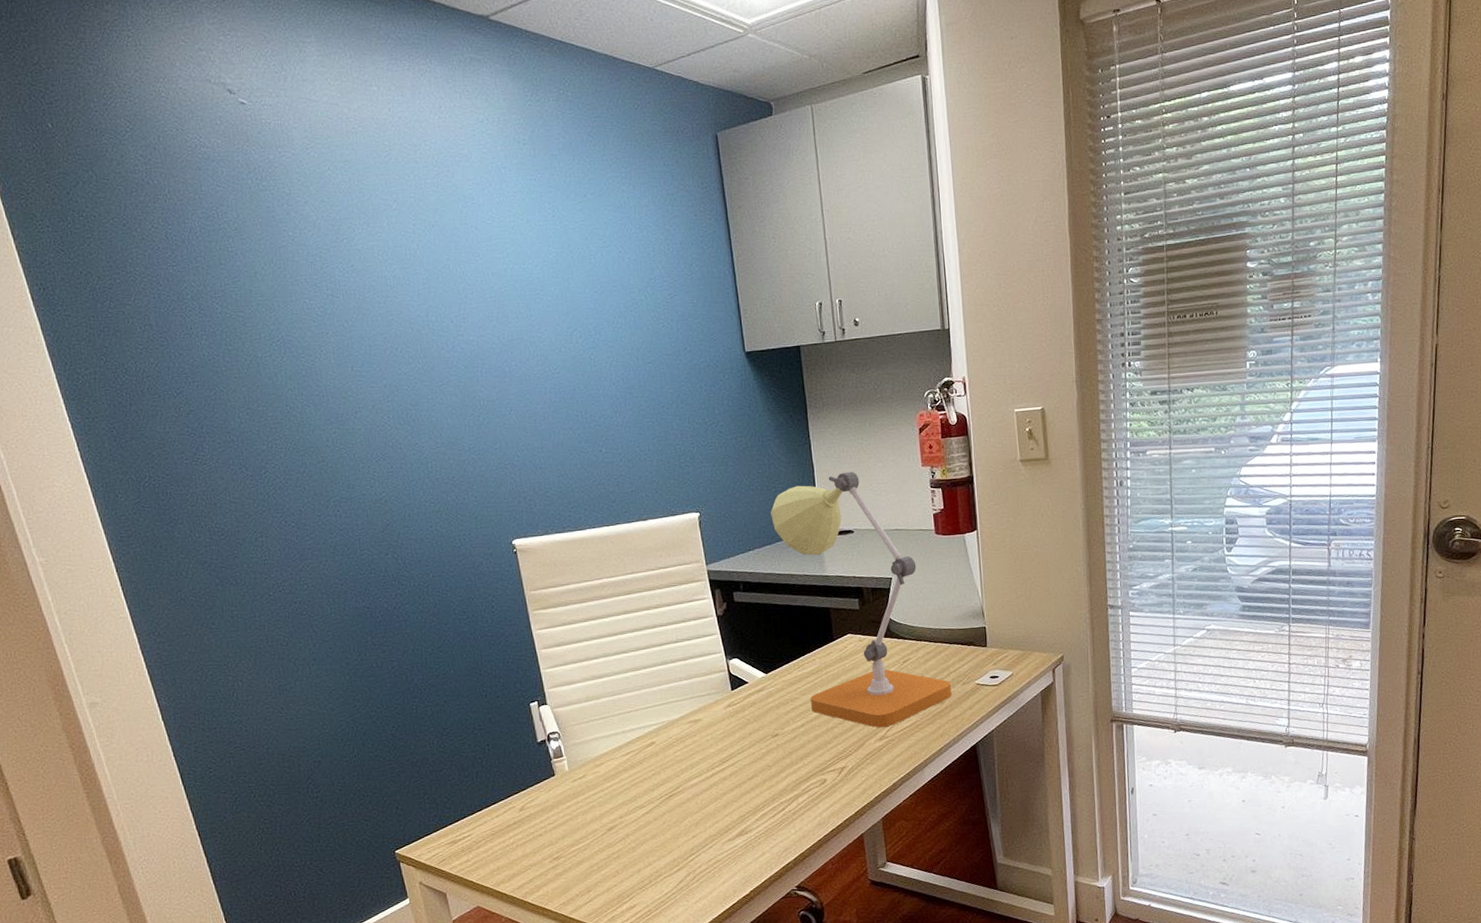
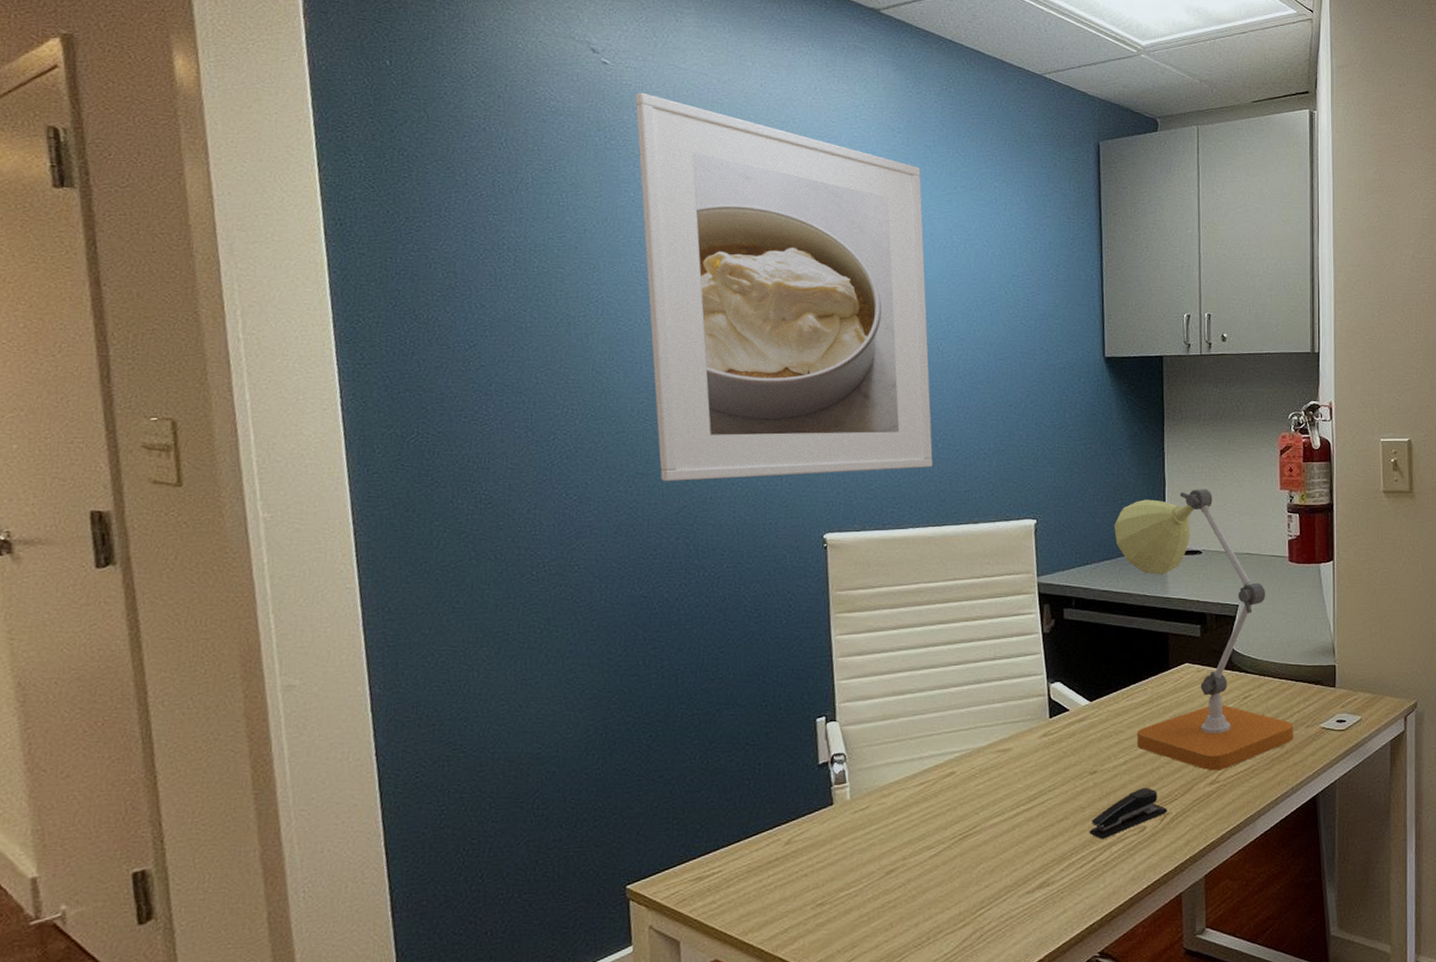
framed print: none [276,129,599,504] -> present [635,92,933,482]
stapler: none [777,745,845,792] -> present [1089,787,1168,839]

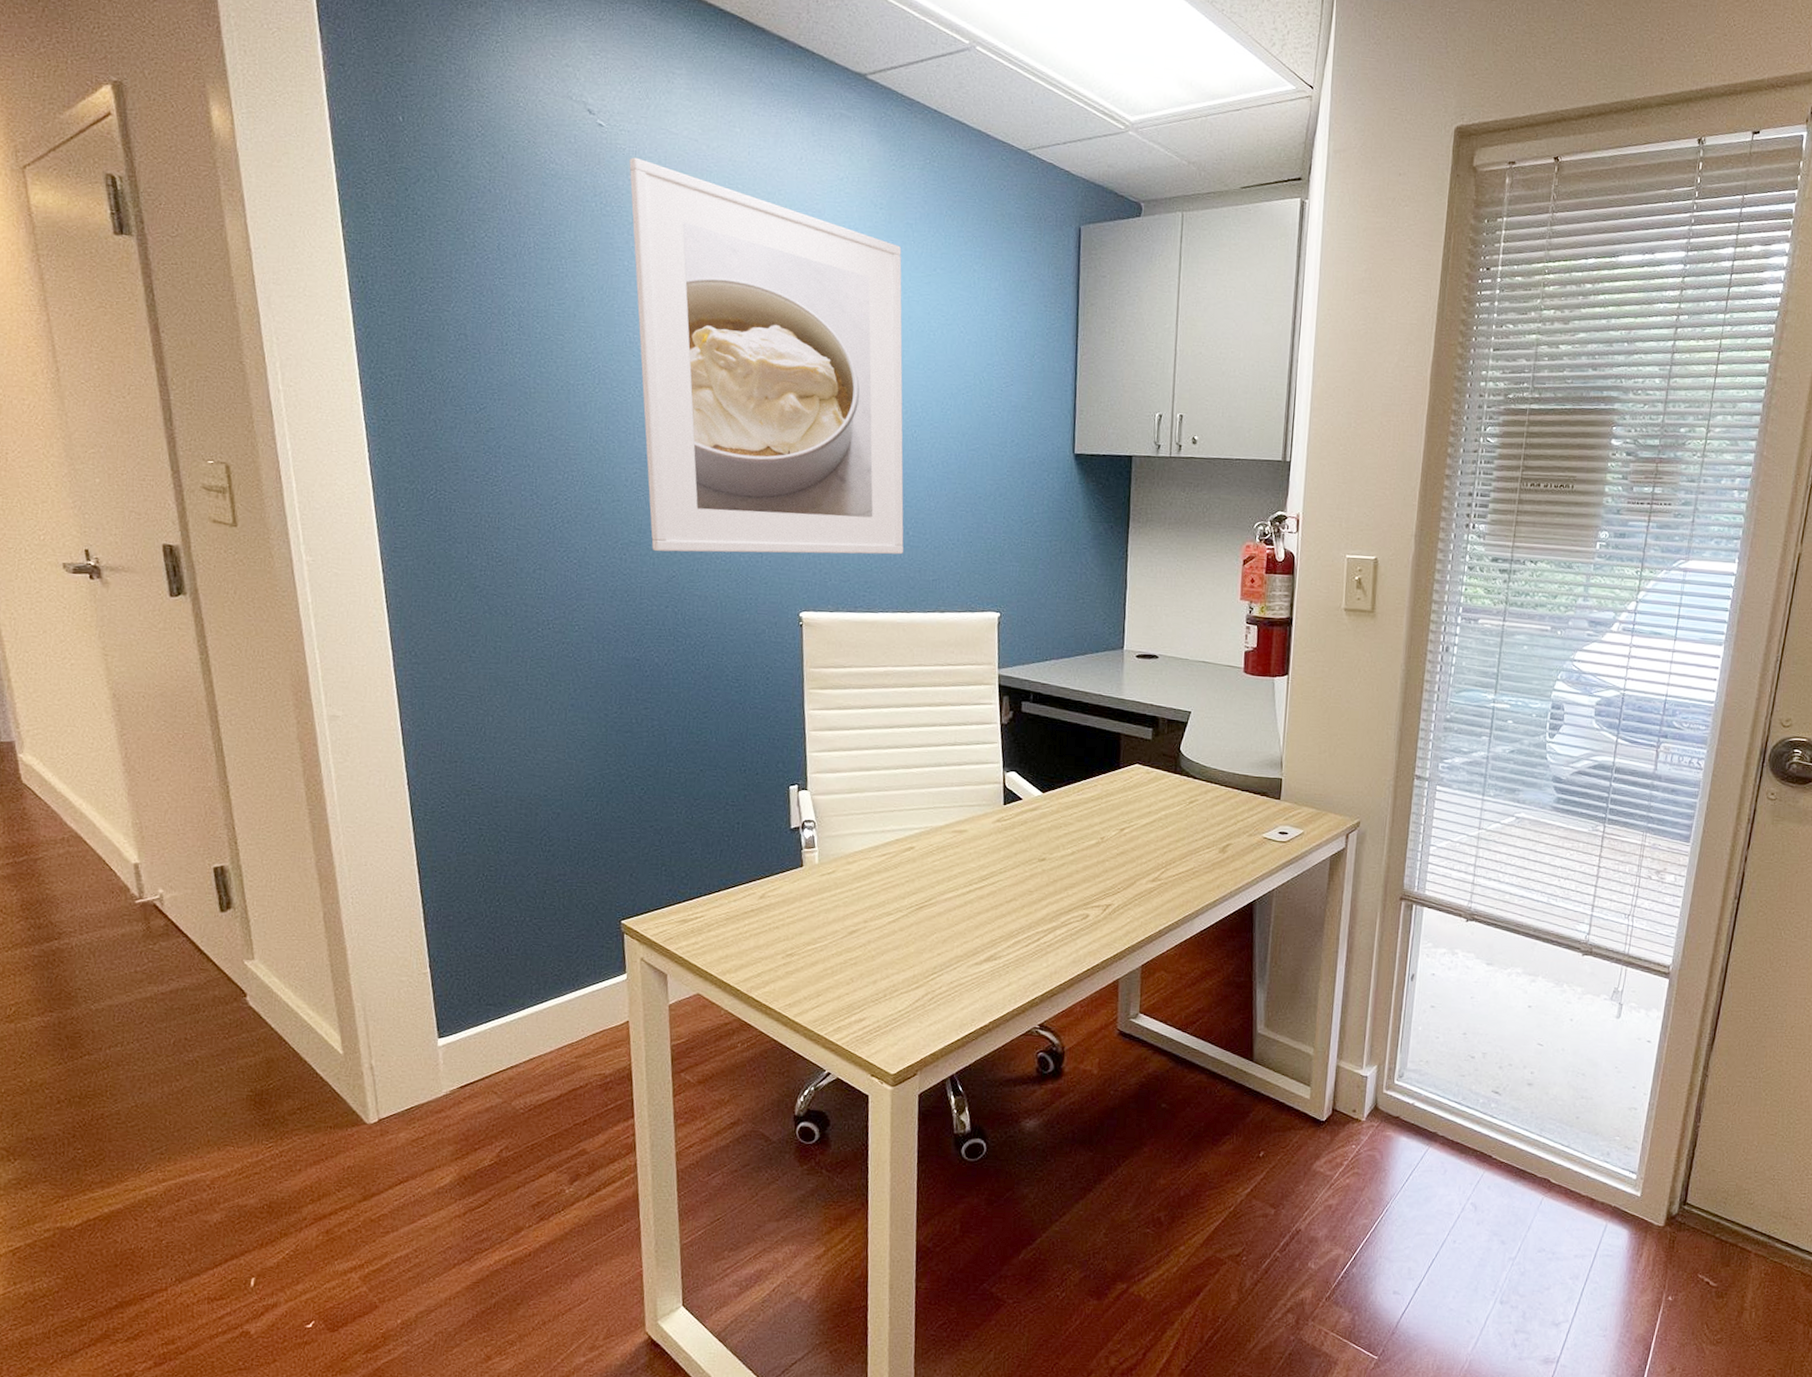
stapler: present [1089,787,1168,839] -> none [1035,878,1111,922]
desk lamp: present [1114,489,1294,771] -> none [1074,593,1237,869]

